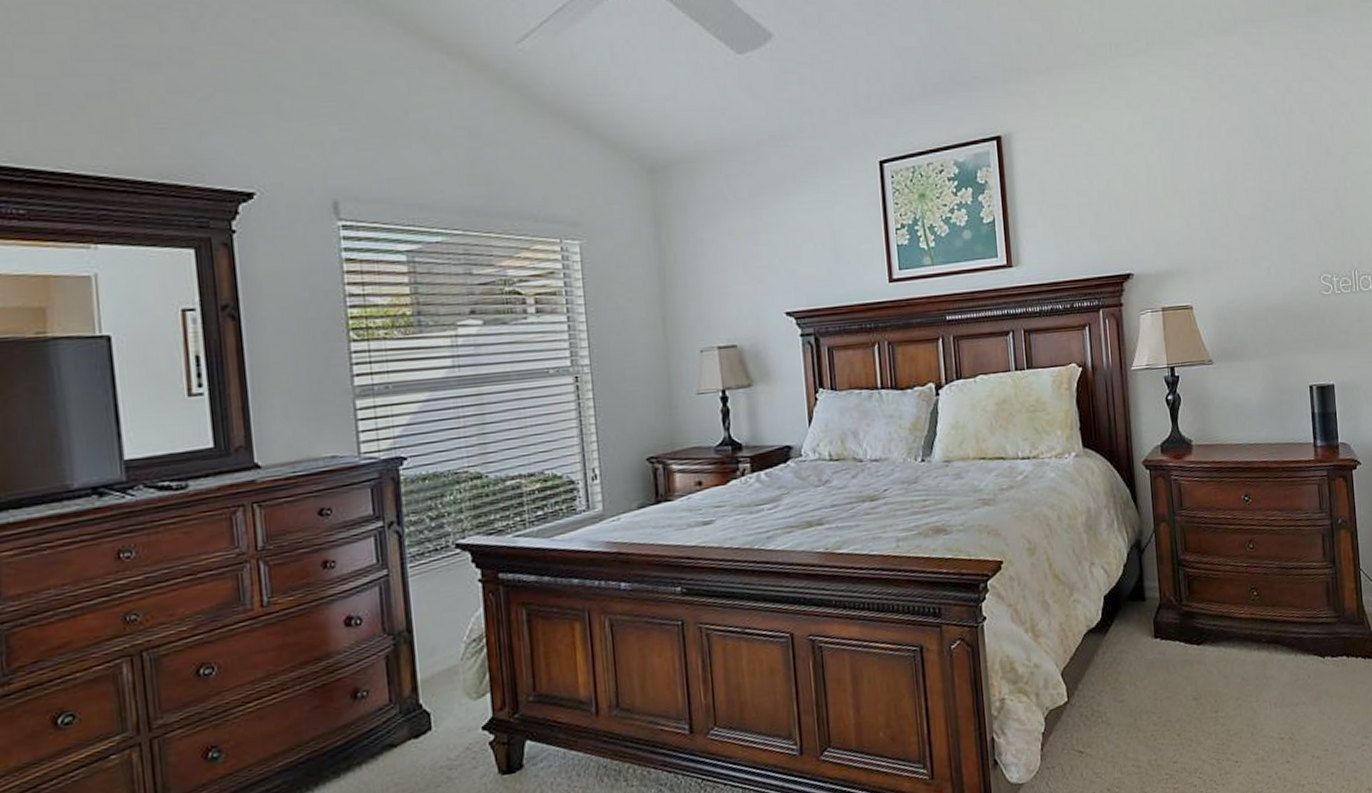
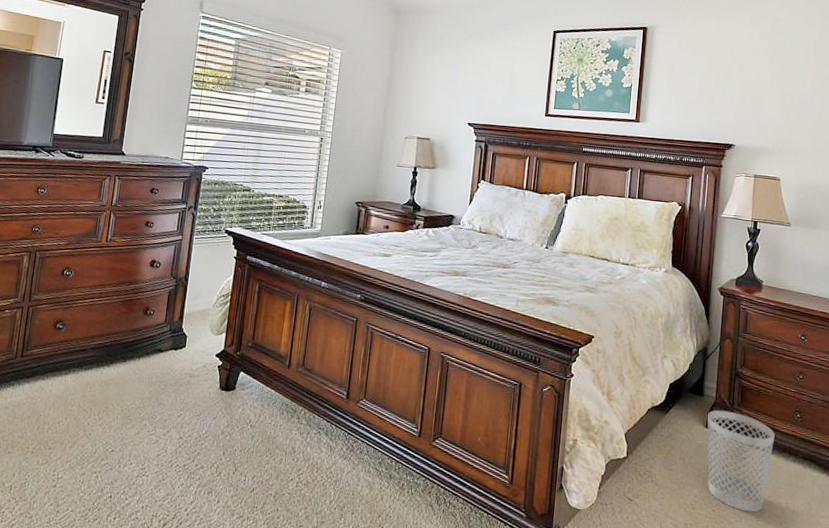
wastebasket: none [1154,609,1233,726] -> present [707,410,775,513]

